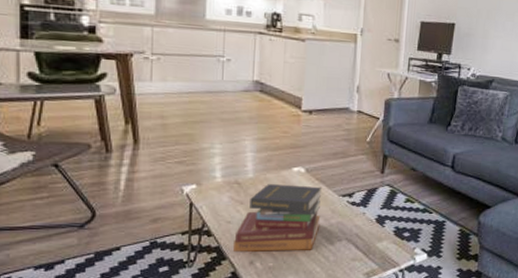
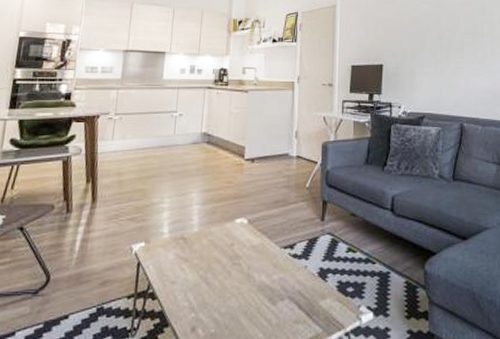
books: present [234,184,323,252] -> none [176,238,264,316]

